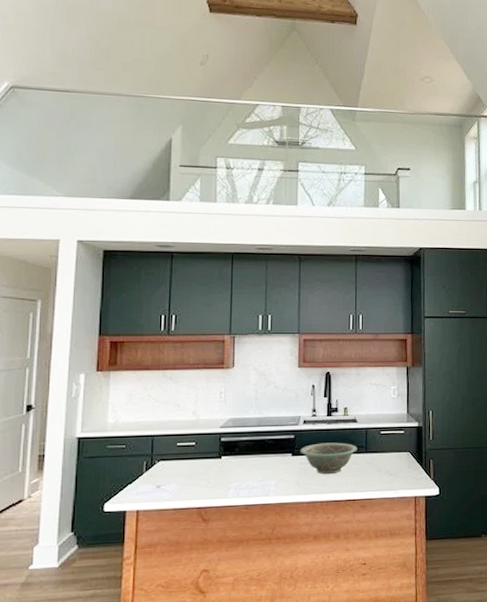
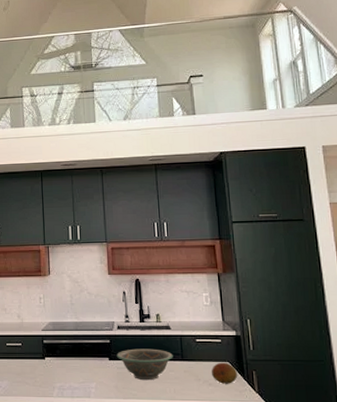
fruit: none [392,452,416,474] -> present [211,362,237,384]

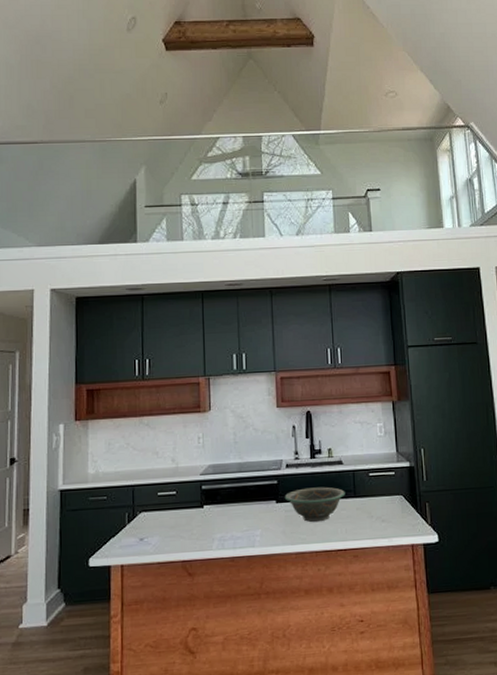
fruit: present [211,362,237,384] -> none [384,496,410,519]

